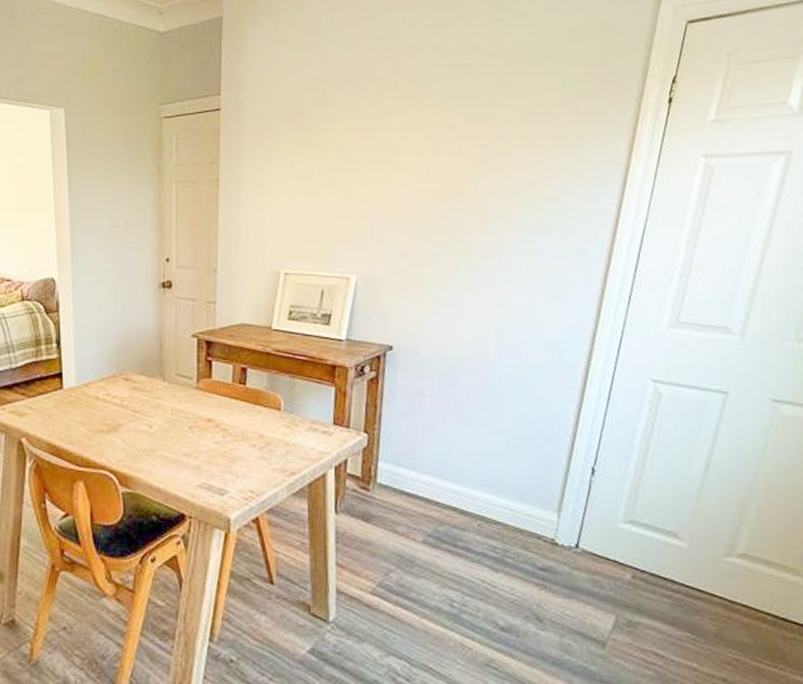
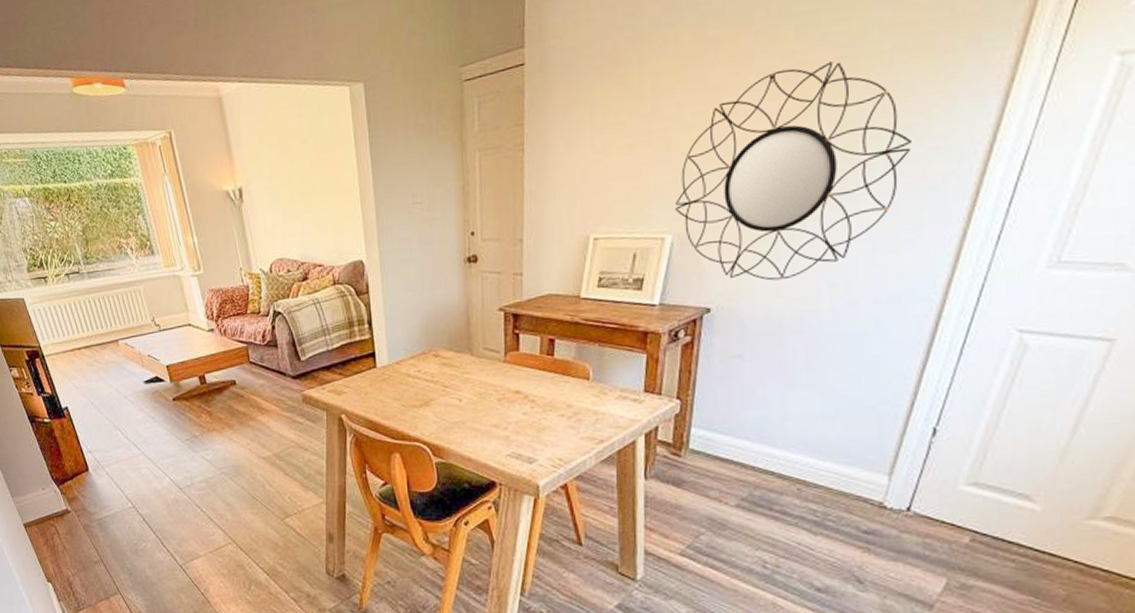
home mirror: none [358,138,556,324] -> present [674,61,913,281]

